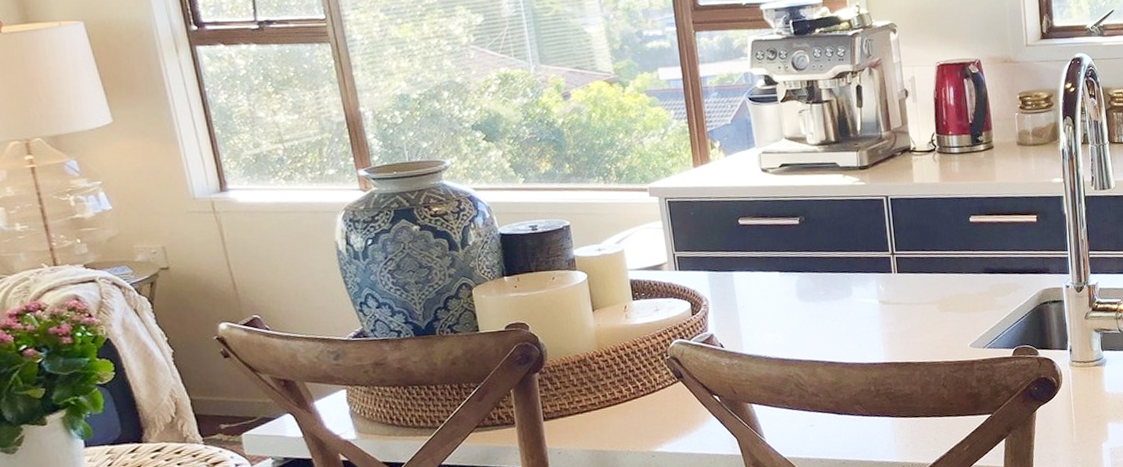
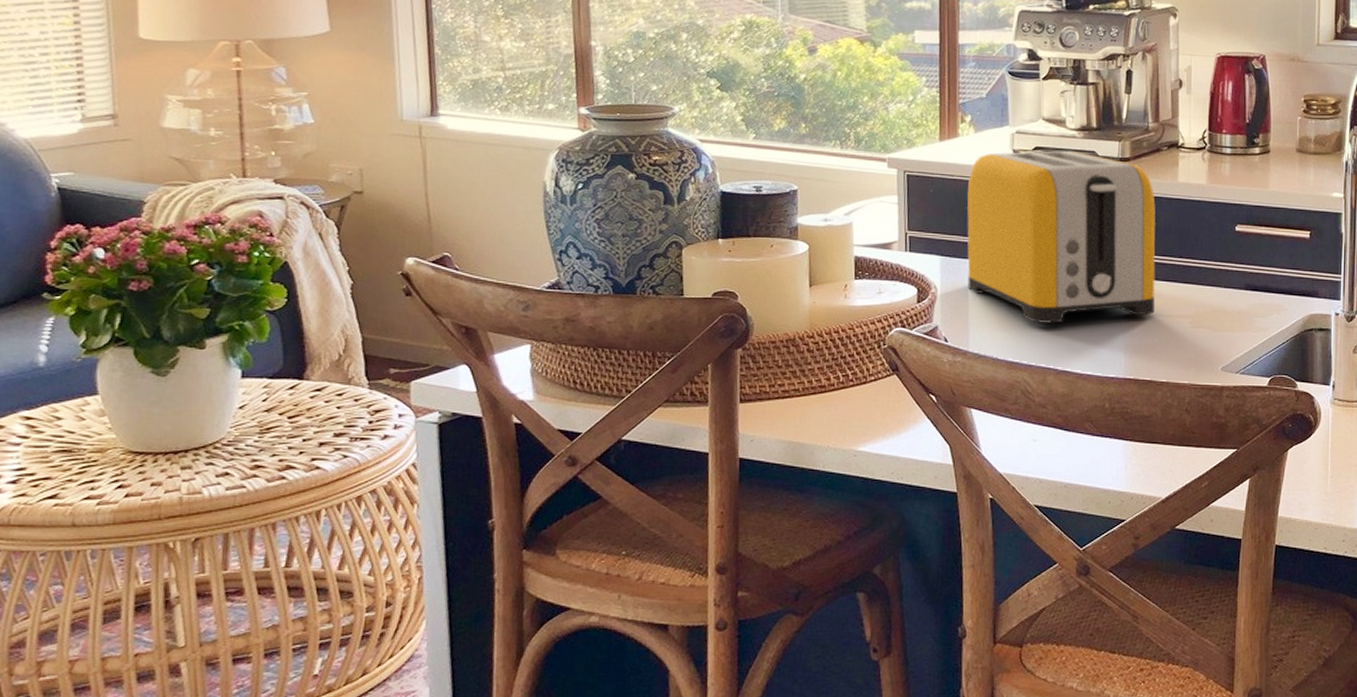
toaster: none [724,164,905,323] -> present [967,150,1156,324]

